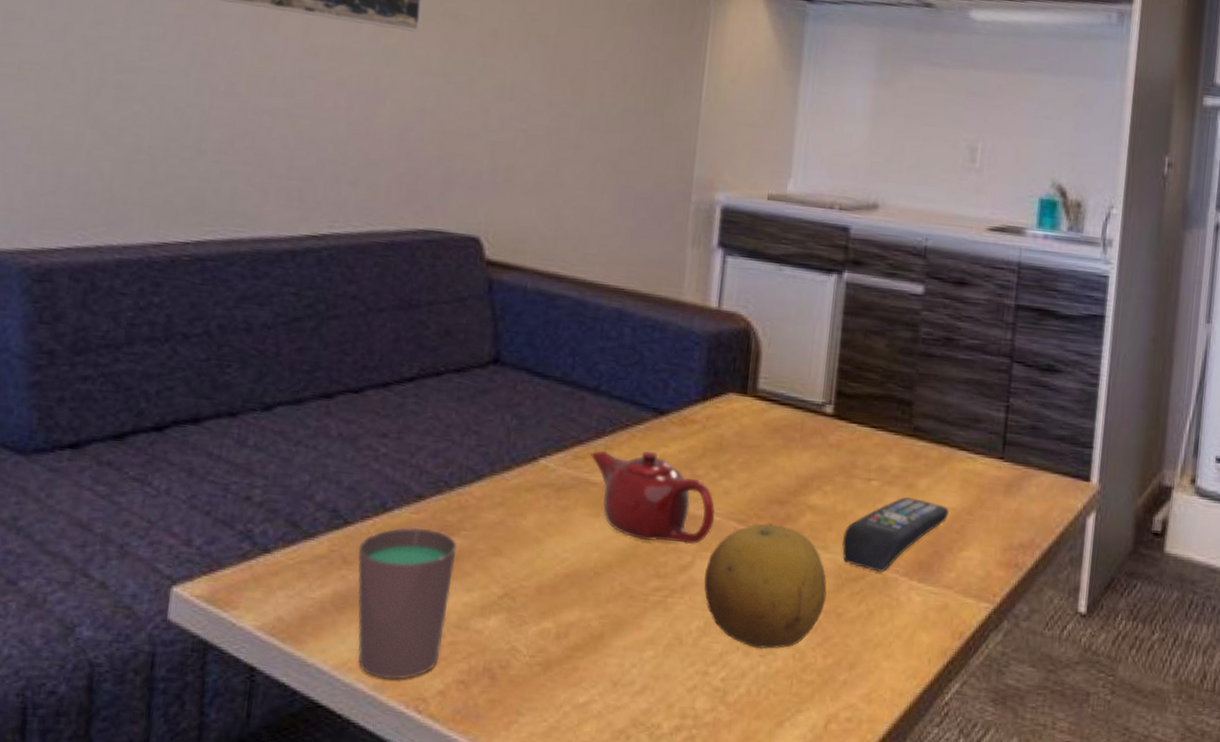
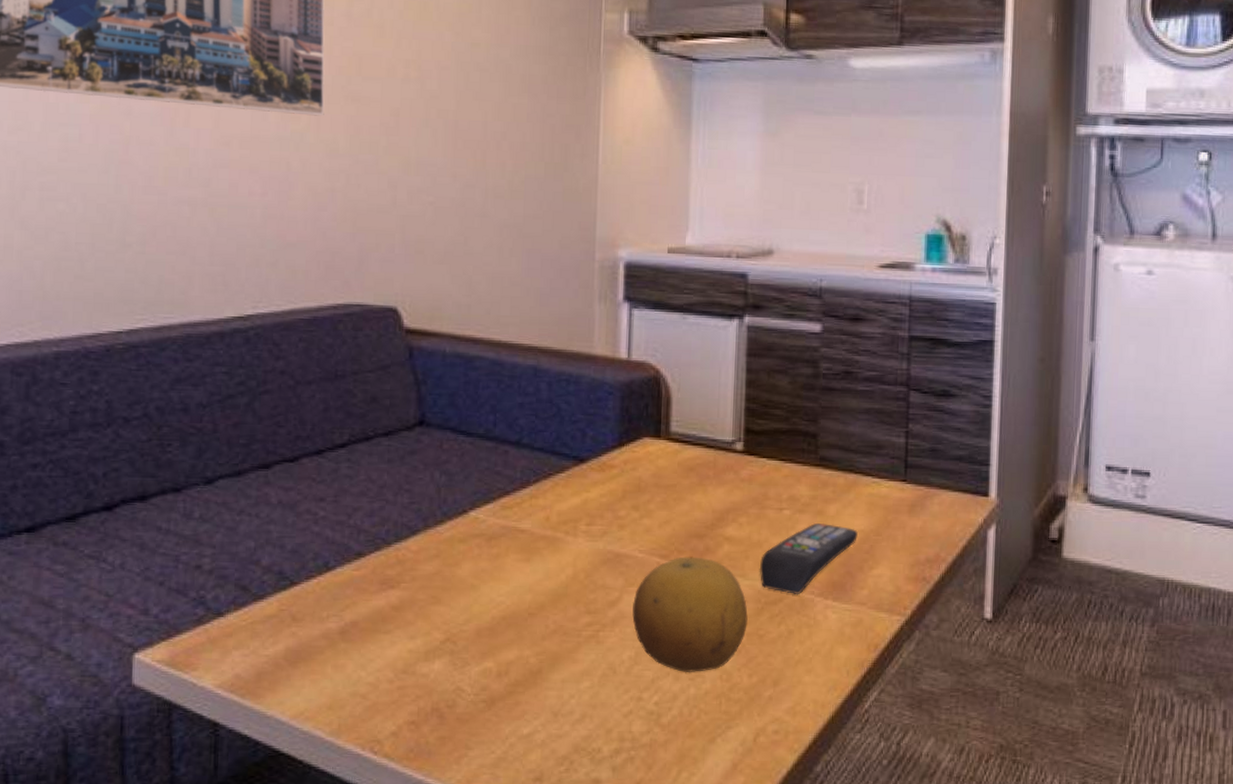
cup: present [357,528,457,680] -> none [305,583,398,725]
teapot: present [591,450,715,545] -> none [517,497,638,582]

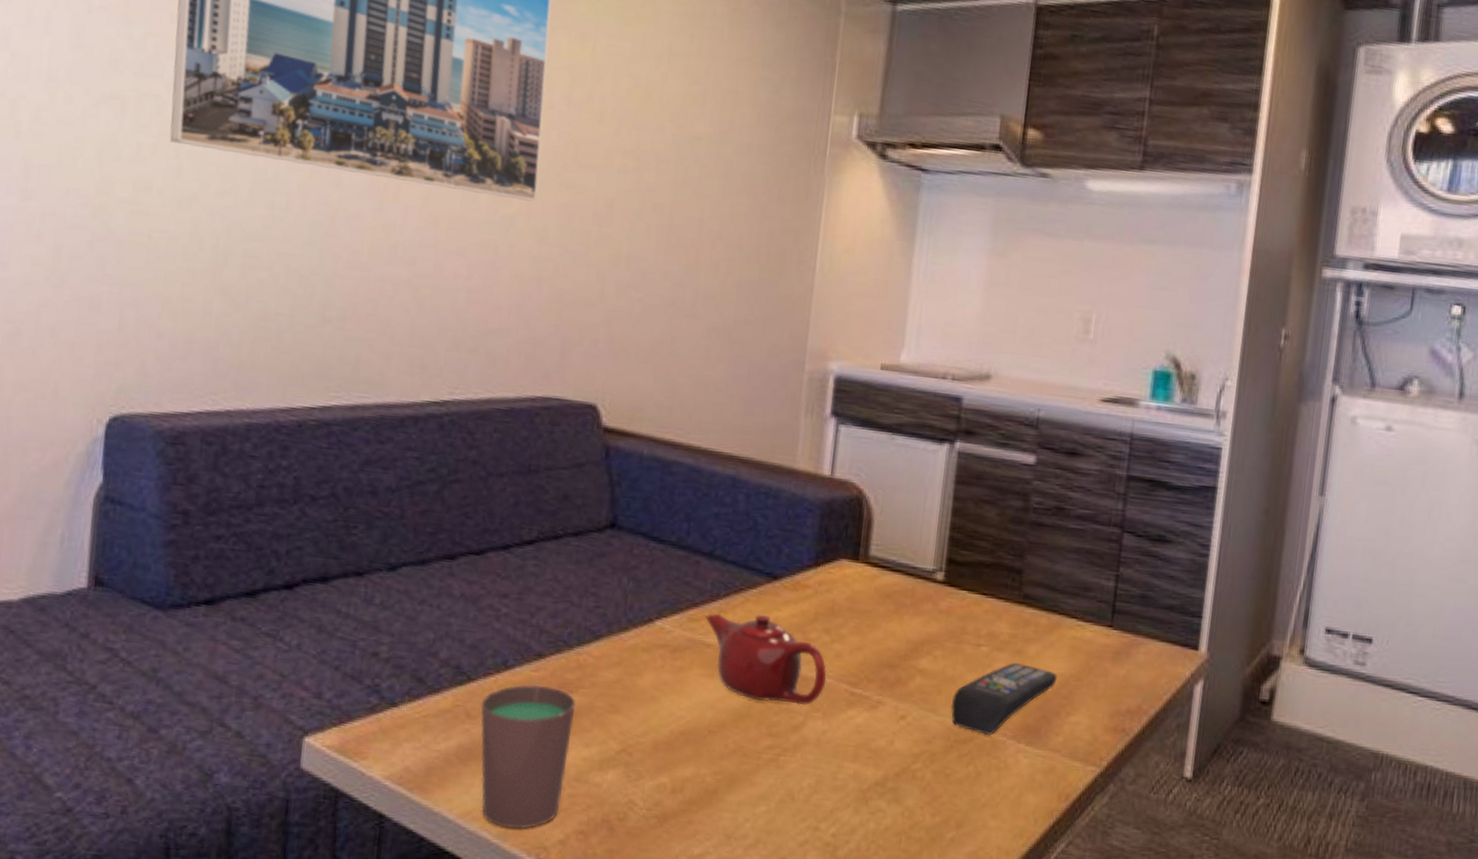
cup: none [305,583,398,725] -> present [480,685,576,829]
teapot: none [517,497,638,582] -> present [705,613,827,706]
fruit: present [632,556,748,673] -> none [815,685,936,807]

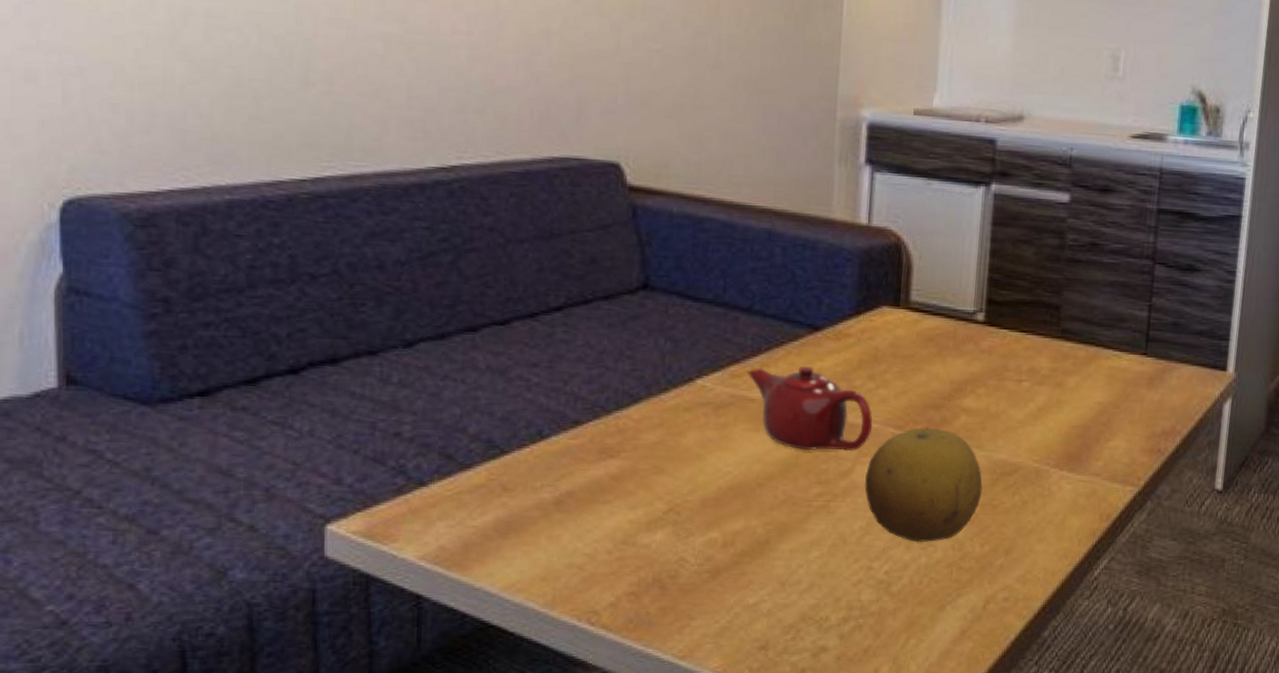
cup: present [480,685,576,829] -> none [517,452,618,596]
fruit: none [815,685,936,807] -> present [864,427,983,543]
remote control: present [950,663,1057,736] -> none [995,395,1096,466]

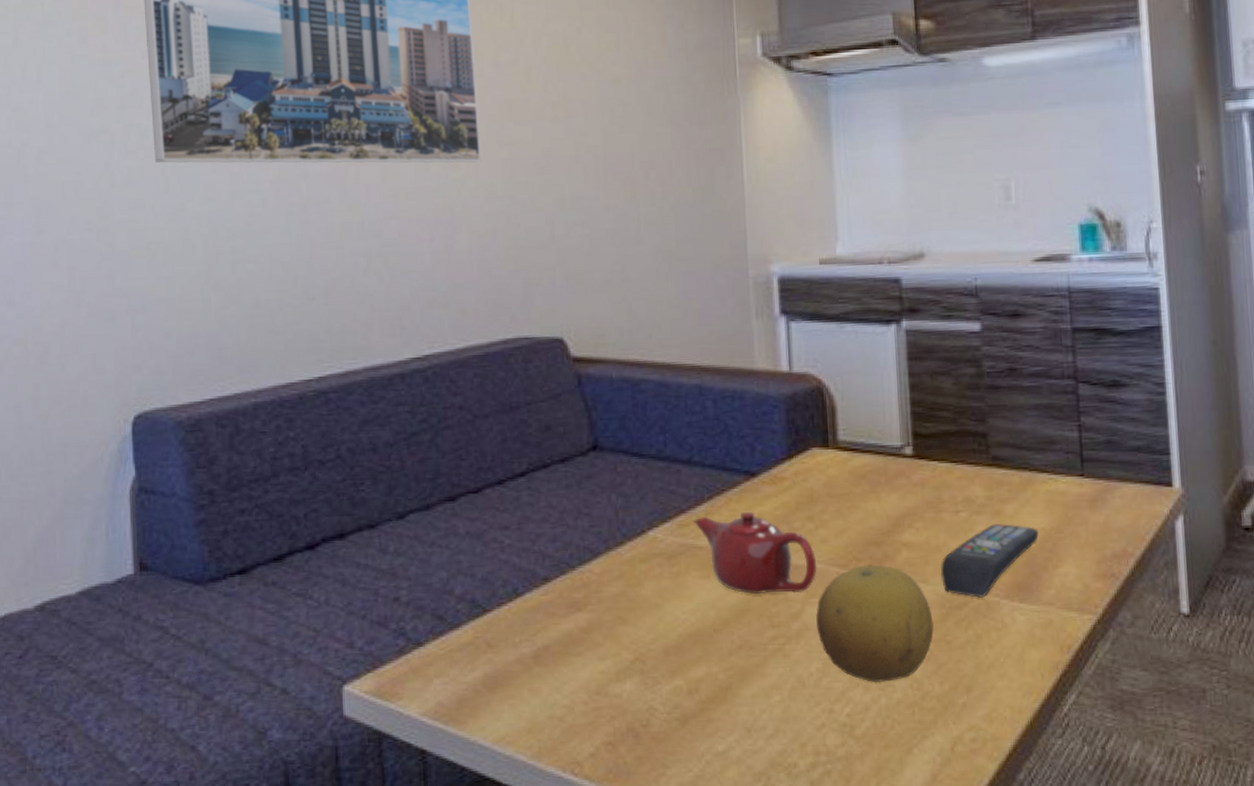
remote control: none [995,395,1096,466] -> present [940,524,1039,599]

